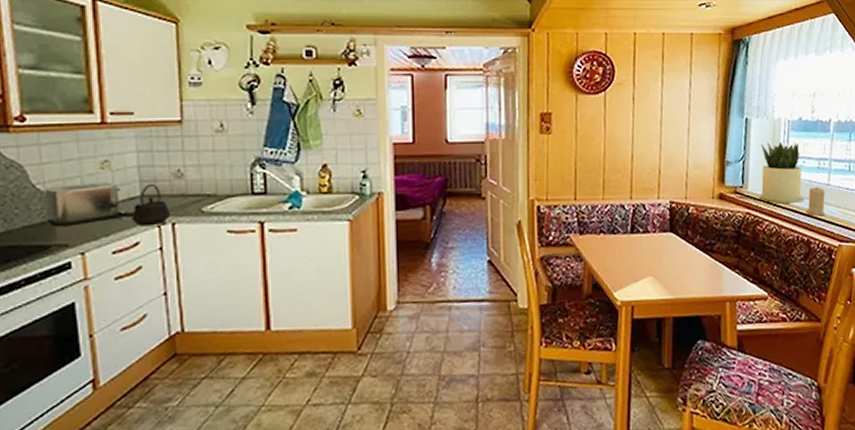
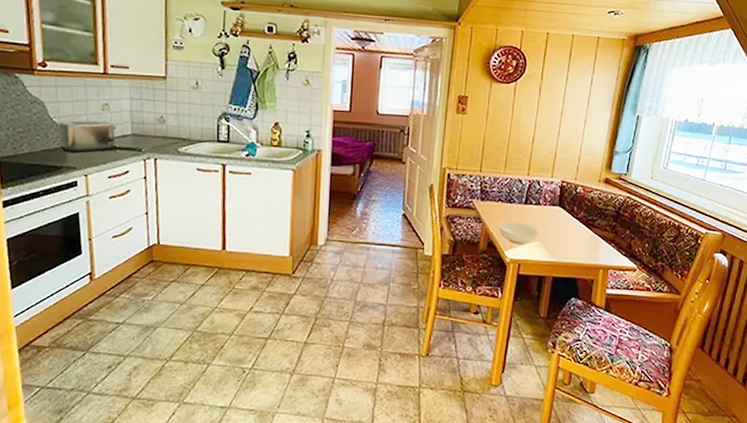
kettle: present [131,183,171,226] -> none [124,125,154,159]
bowl: none [602,255,650,283] -> present [498,221,538,244]
planter: present [757,142,805,205] -> none [638,138,682,194]
candle: present [806,187,826,216] -> none [680,181,701,207]

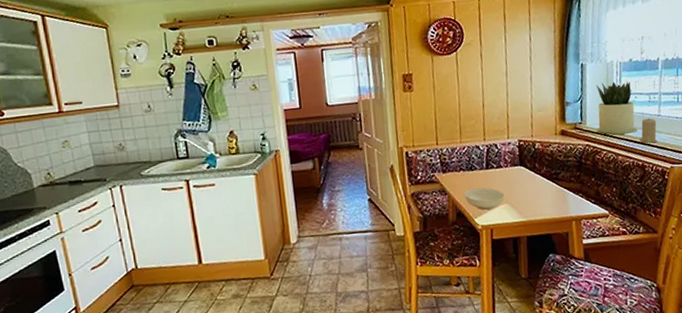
toaster: present [59,120,117,154] -> none [24,157,80,194]
planter: none [638,138,682,194] -> present [595,81,639,135]
candle: none [680,181,701,207] -> present [640,118,657,143]

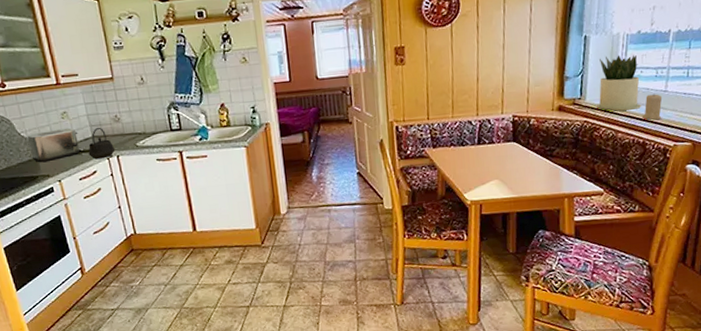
toaster: none [24,157,80,194] -> present [27,128,80,163]
kettle: none [89,156,119,189] -> present [88,127,115,159]
bowl: present [463,187,505,210] -> none [453,163,496,186]

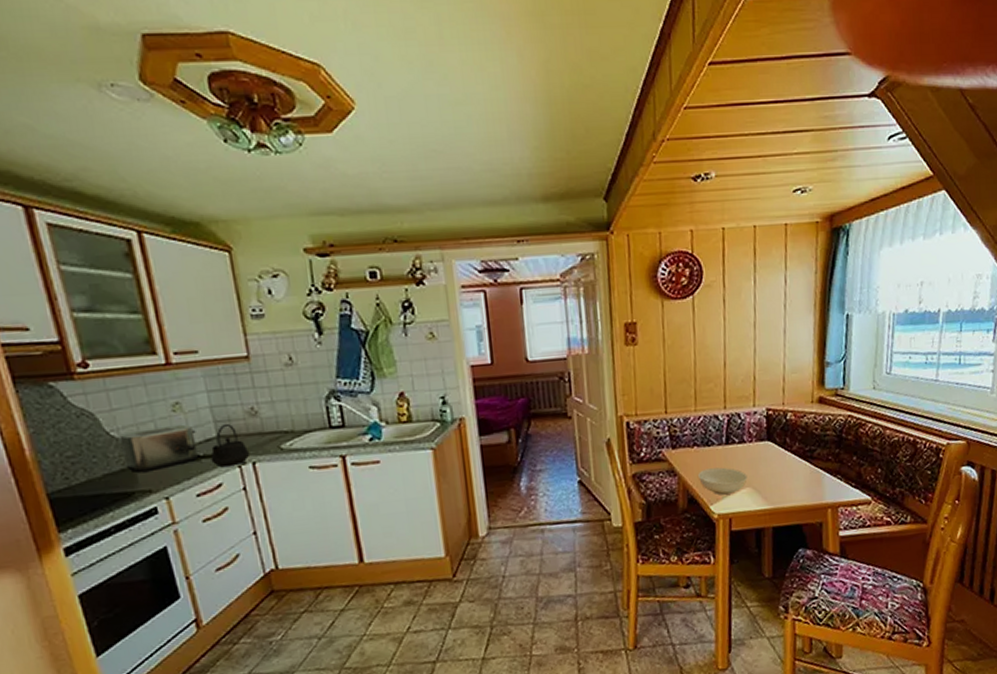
bowl: none [453,163,496,186] -> present [697,467,748,495]
planter: present [595,54,642,112] -> none [859,337,912,404]
candle: present [642,94,663,120] -> none [912,383,934,414]

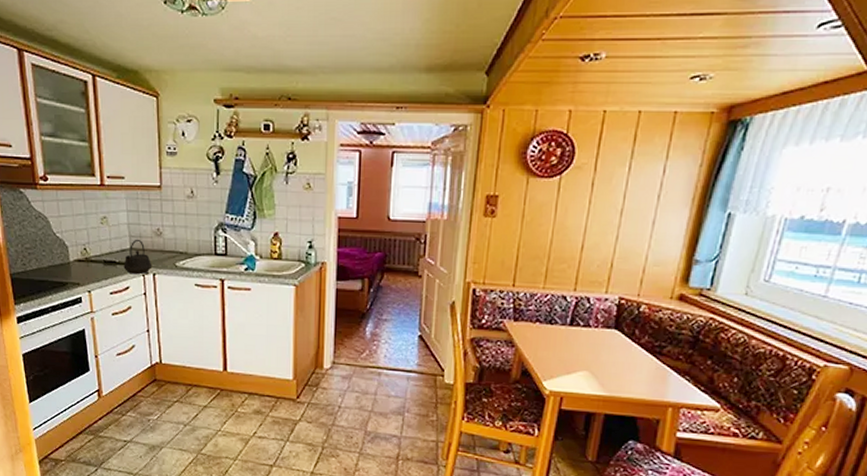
toaster: present [119,424,198,473] -> none [62,234,116,269]
bowl: present [697,467,748,495] -> none [535,346,587,374]

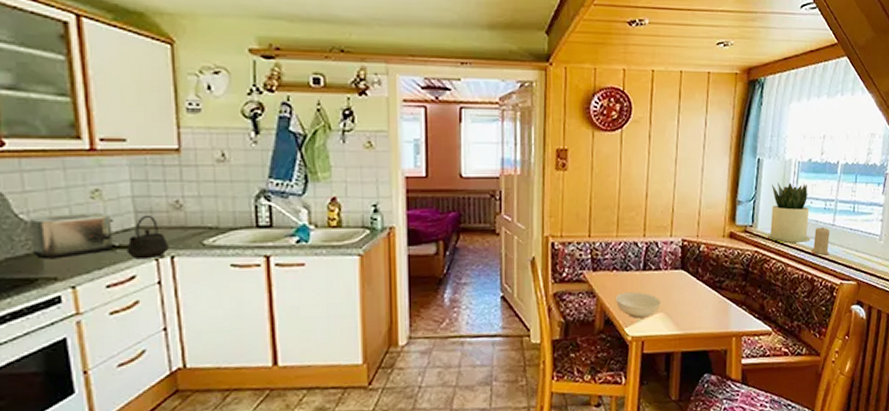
toaster: none [62,234,116,269] -> present [28,212,114,260]
bowl: none [535,346,587,374] -> present [615,292,661,318]
planter: none [727,242,794,315] -> present [766,182,811,244]
candle: none [788,297,820,331] -> present [811,227,831,255]

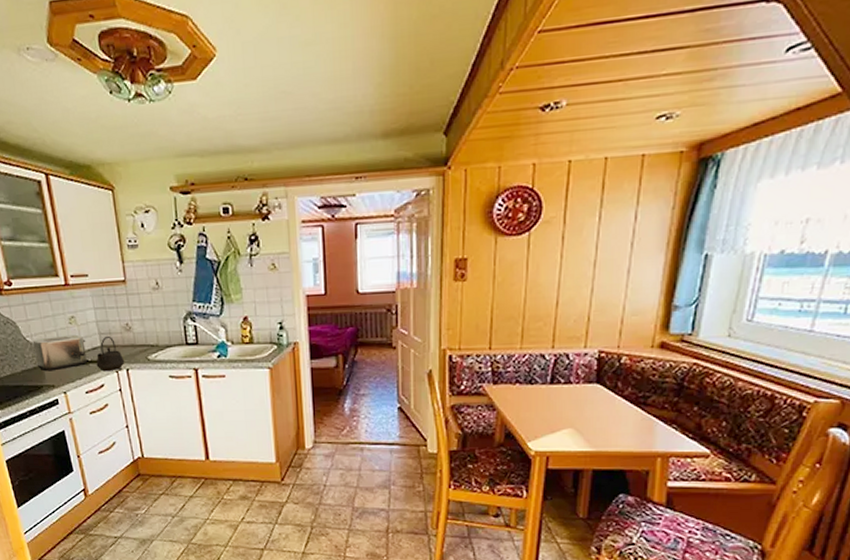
bowl: present [615,292,661,318] -> none [517,406,570,433]
planter: present [766,182,811,244] -> none [710,281,776,354]
candle: present [811,227,831,255] -> none [774,334,806,368]

